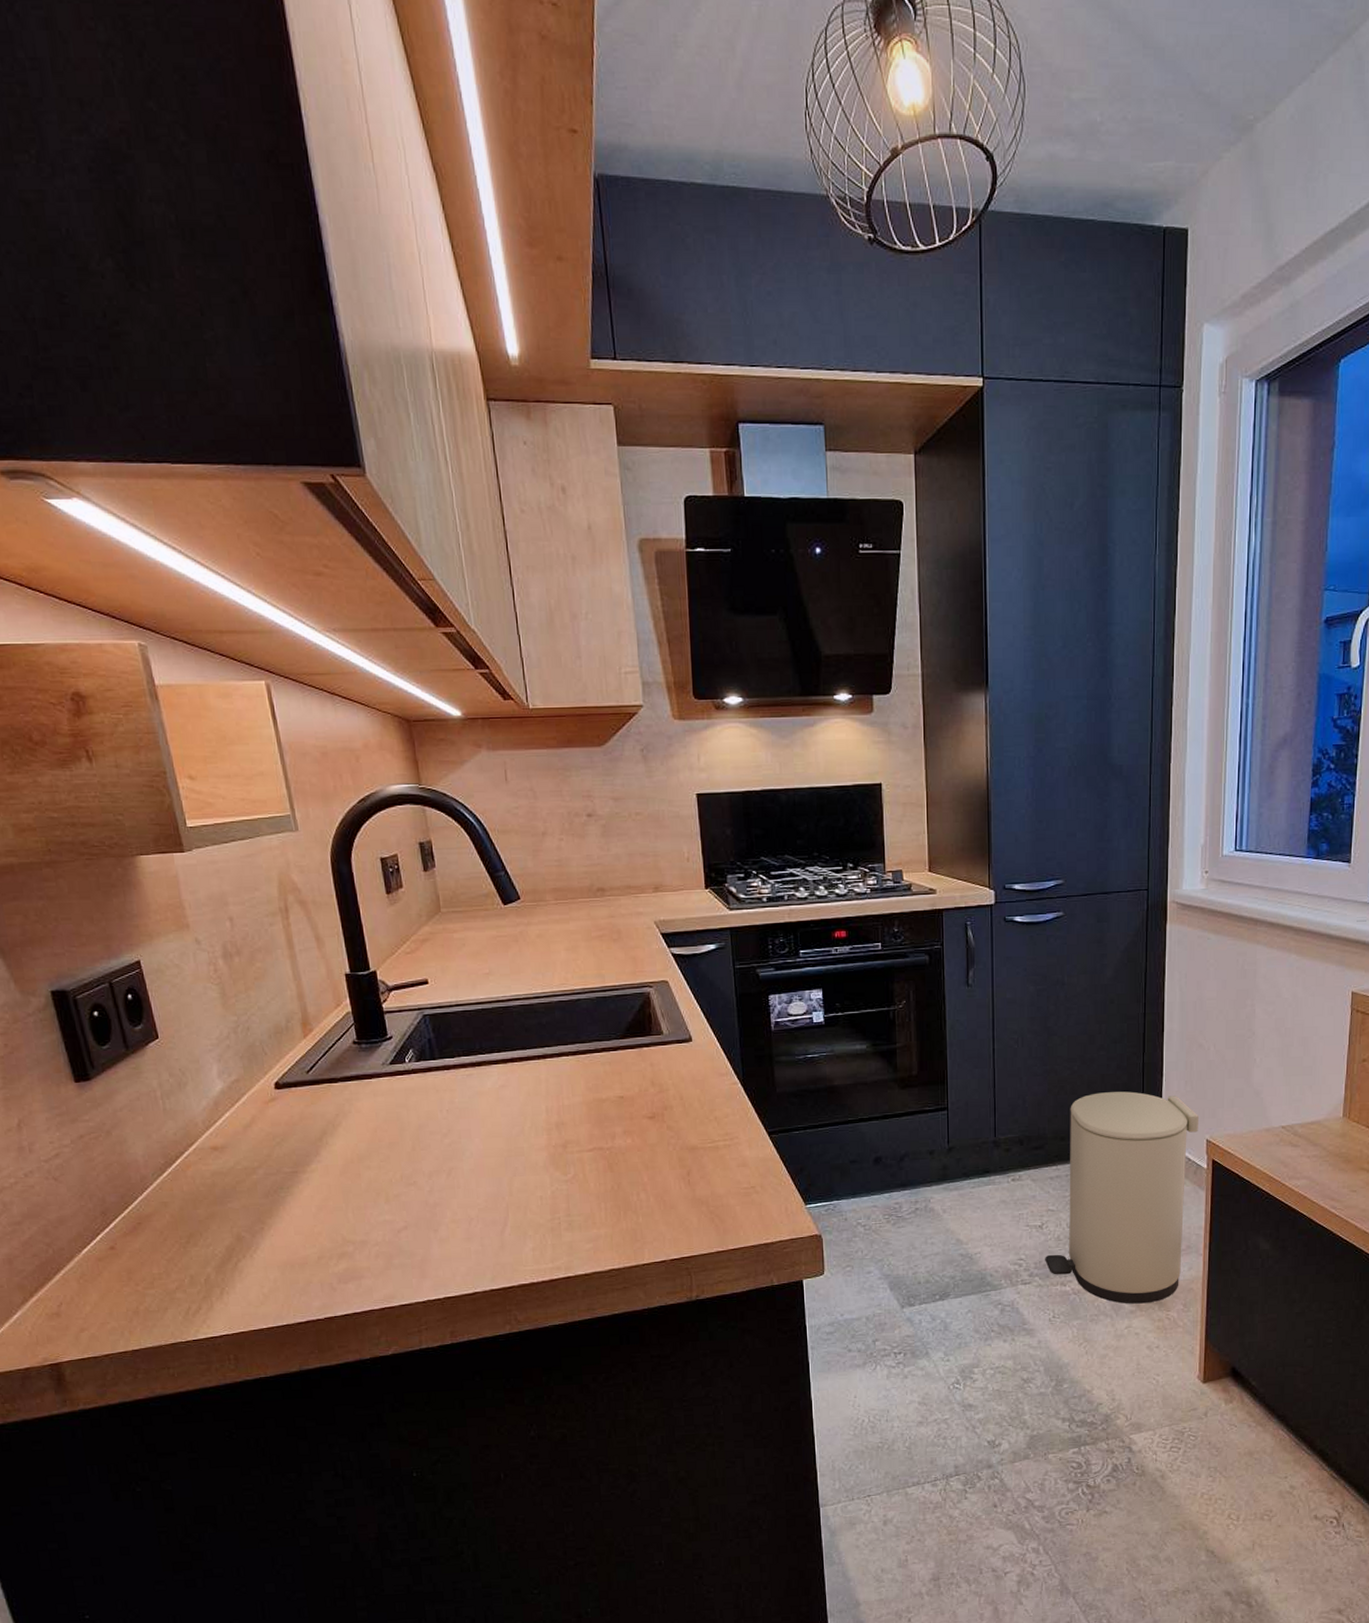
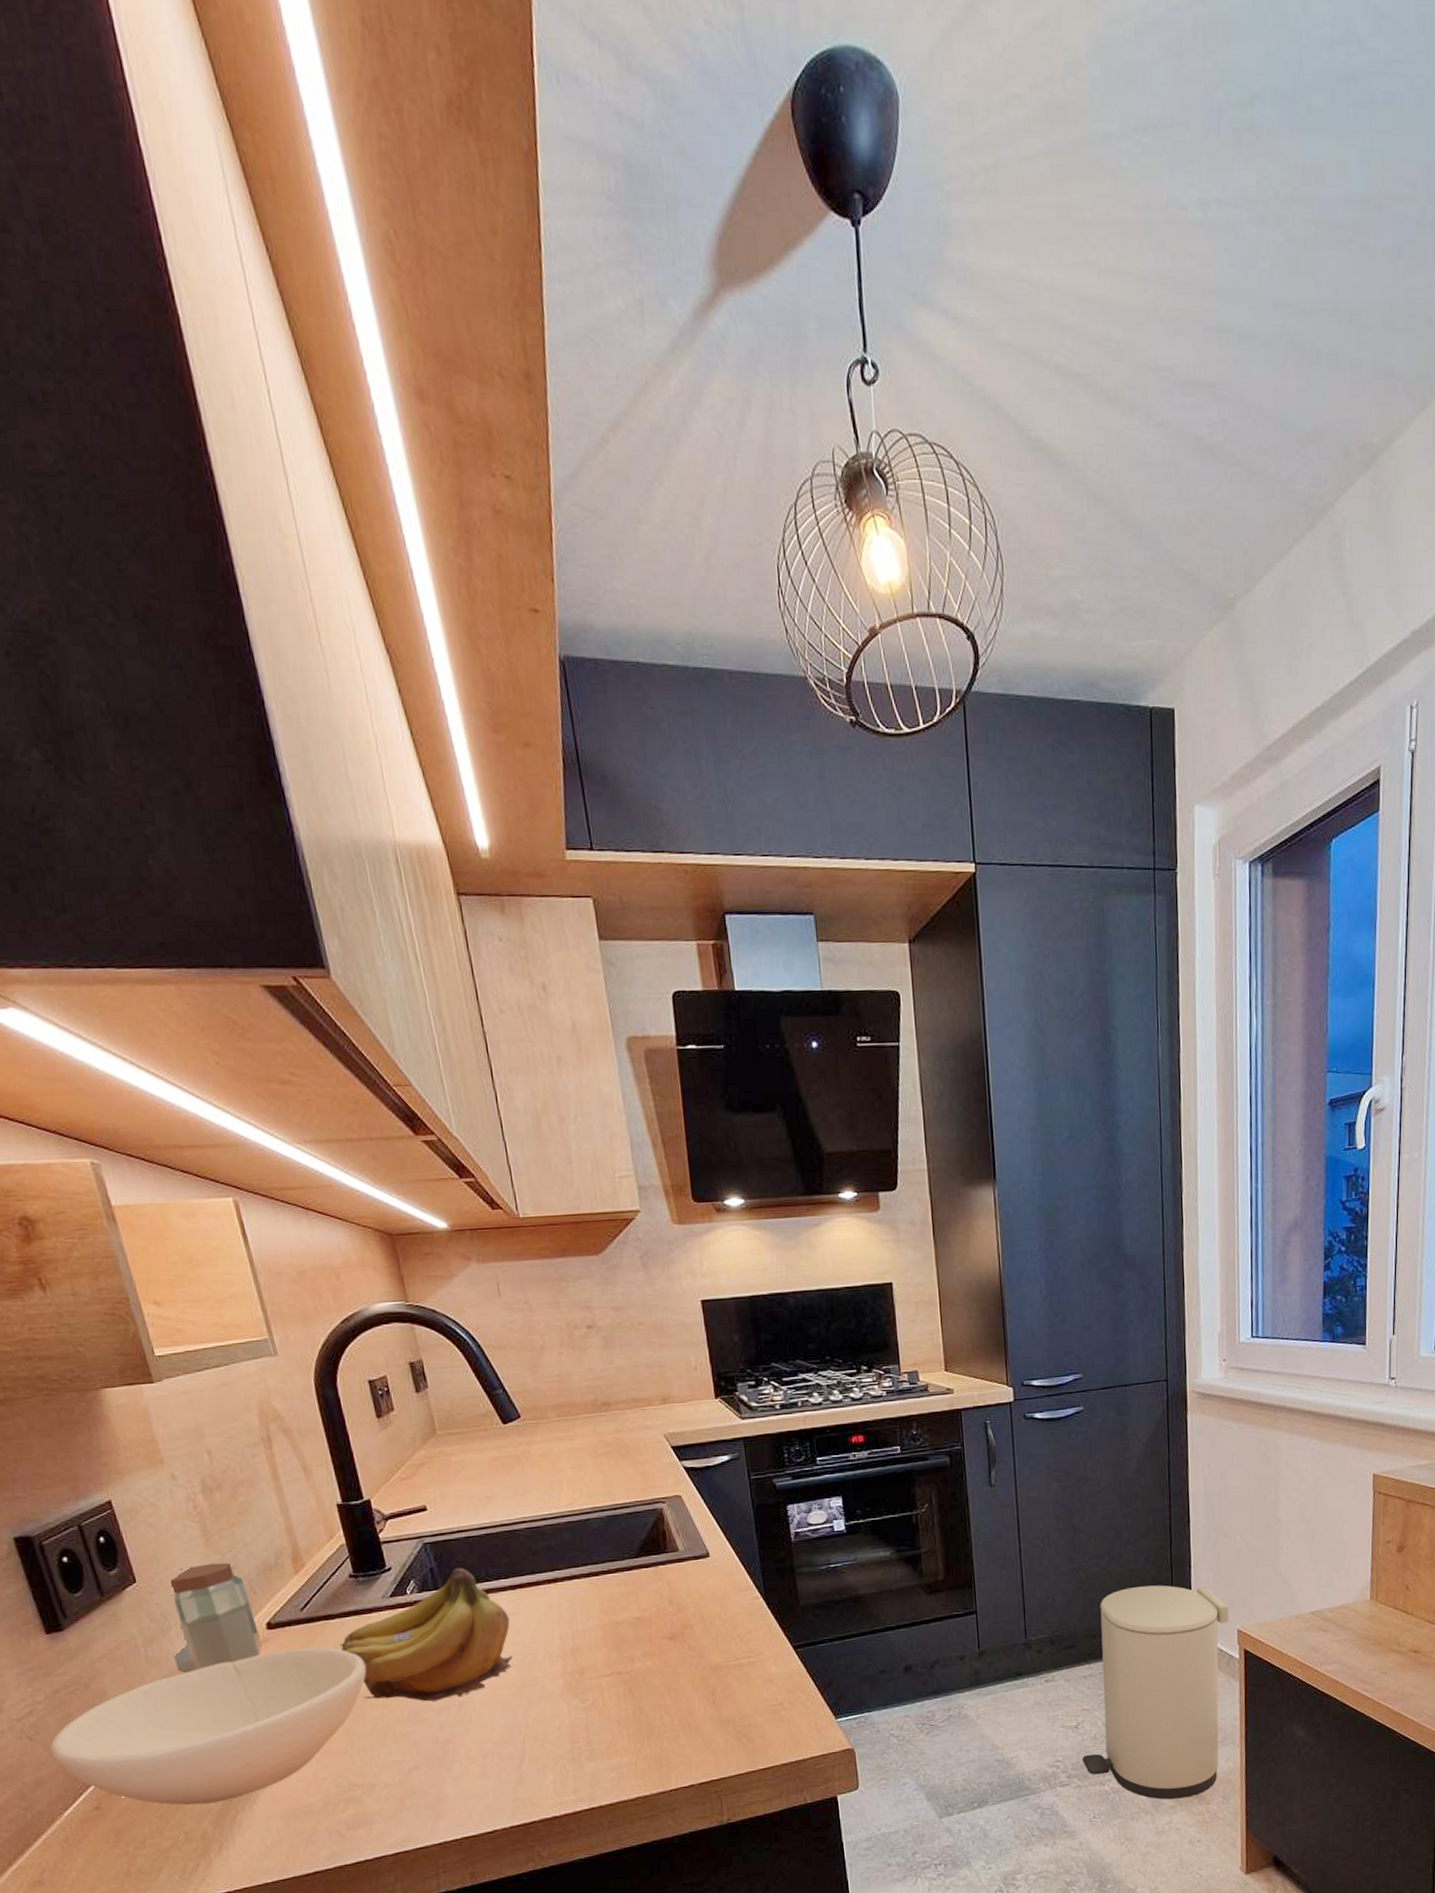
bowl: none [72,1108,364,1251] -> present [49,1647,367,1806]
peanut butter: none [188,1024,270,1127] -> present [171,1562,263,1674]
fruit: none [340,1039,501,1166] -> present [339,1567,513,1702]

